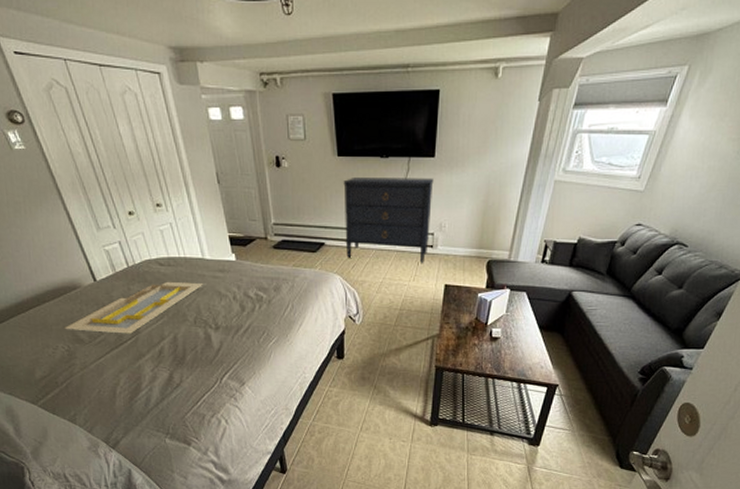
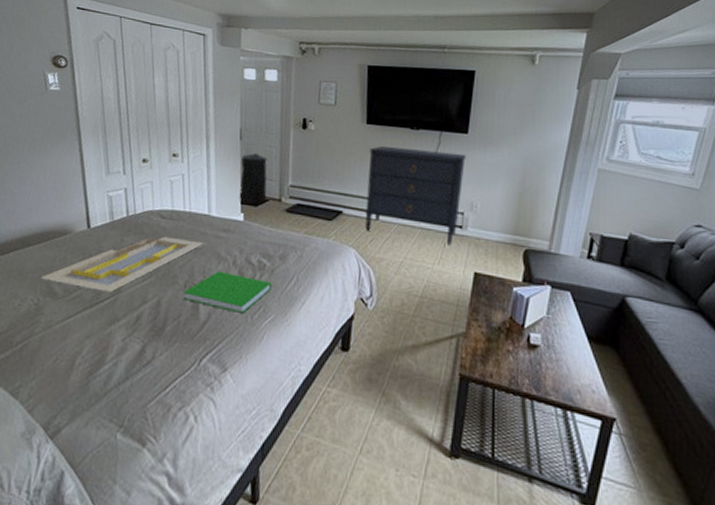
book: none [195,306,271,339] -> present [183,271,273,313]
trash can: none [223,196,253,246] -> present [238,153,268,206]

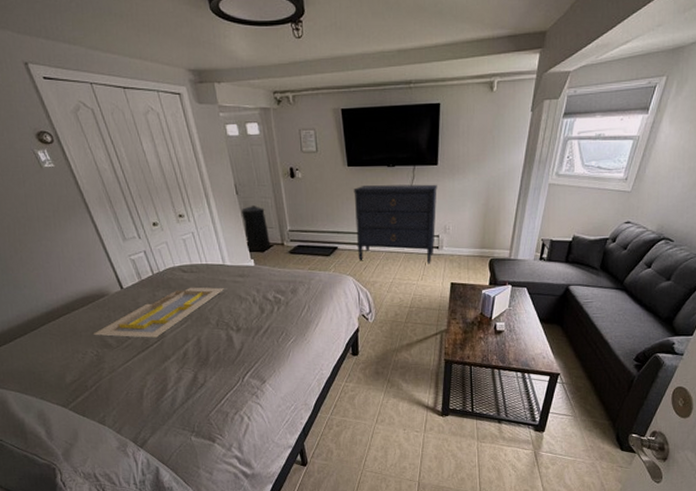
book: present [183,271,273,313] -> none [217,309,289,339]

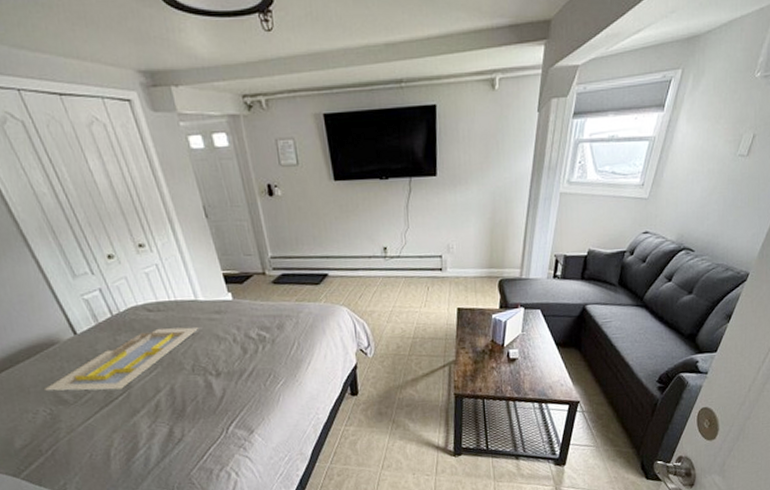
trash can: present [242,206,271,252] -> none [213,230,250,284]
dresser: present [353,184,437,264] -> none [342,197,438,289]

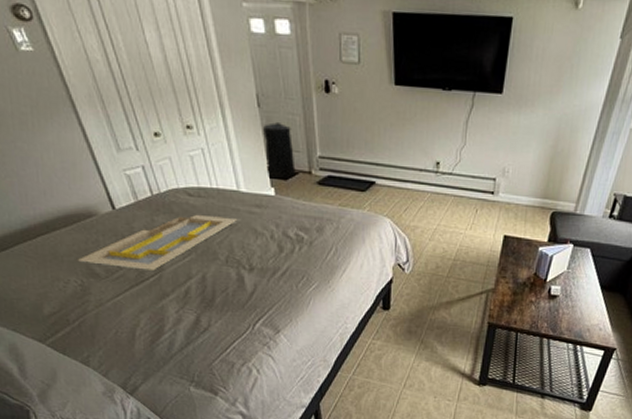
trash can: none [213,230,250,284] -> present [263,122,296,179]

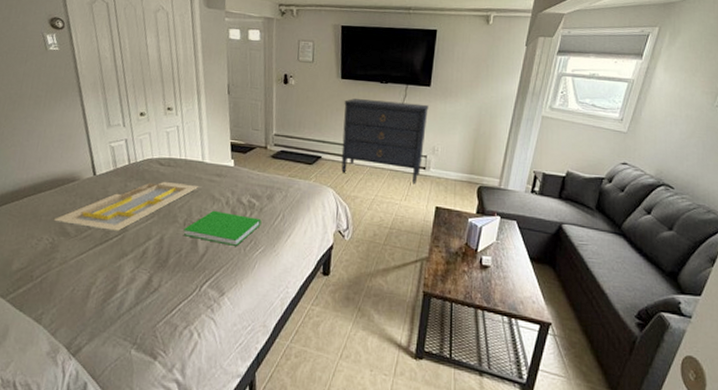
book: none [226,245,312,283] -> present [183,210,262,246]
trash can: present [263,122,296,179] -> none [229,106,254,153]
dresser: none [398,110,500,212] -> present [341,99,429,185]

